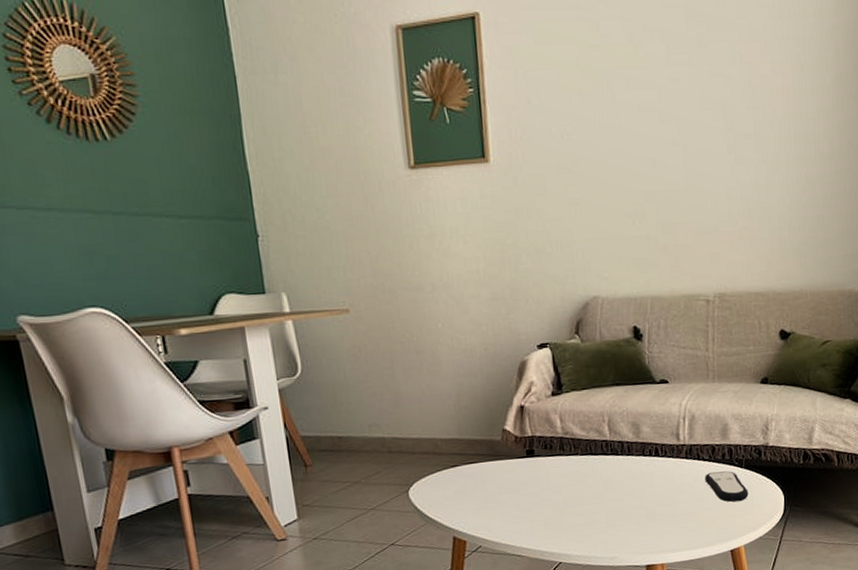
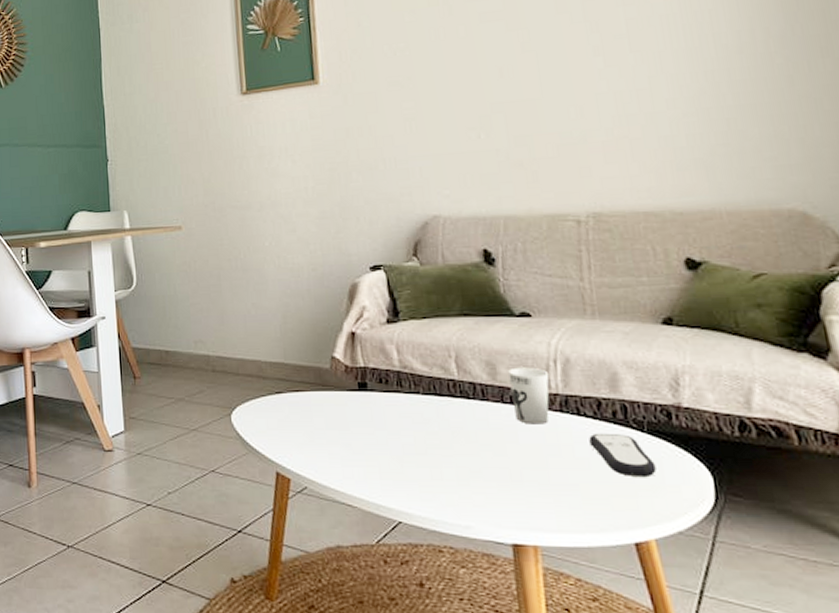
cup: none [649,424,679,471] -> present [508,367,550,424]

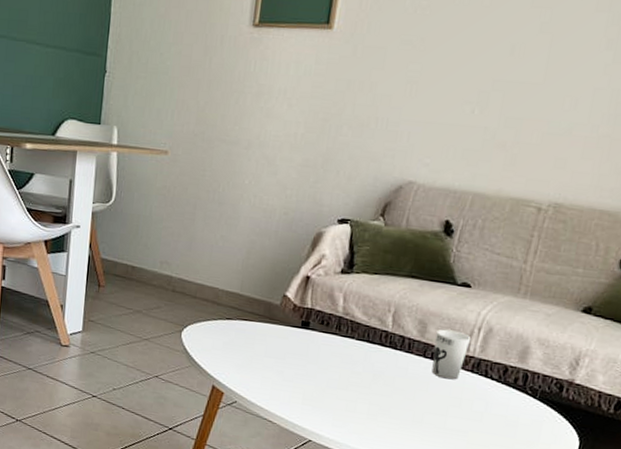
remote control: present [589,433,657,476] -> none [487,393,537,434]

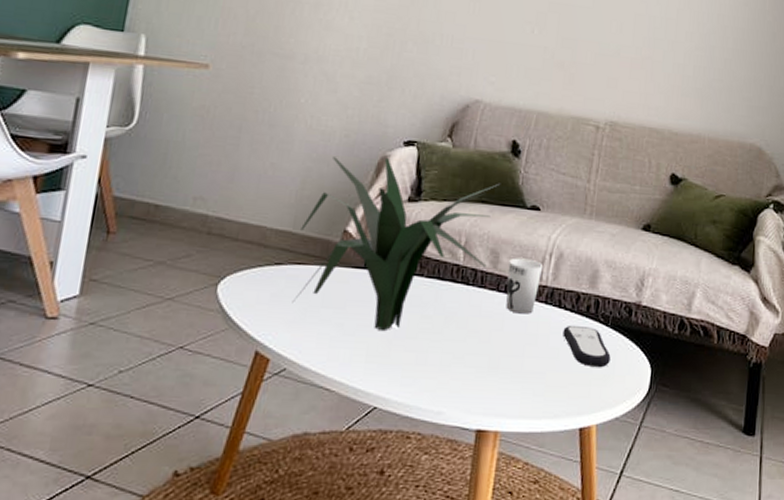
plant: none [241,232,432,382] -> present [292,157,501,332]
remote control: none [487,393,537,434] -> present [563,325,611,367]

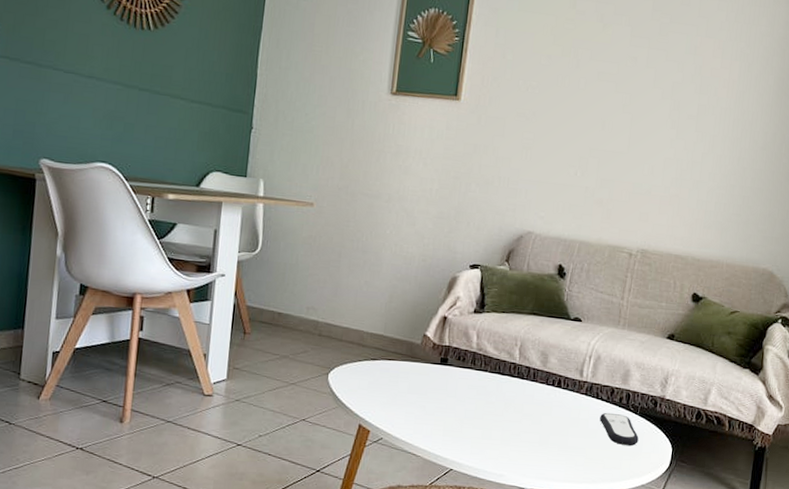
plant: present [292,157,501,332] -> none [385,277,550,413]
cup: present [506,257,543,314] -> none [553,358,584,403]

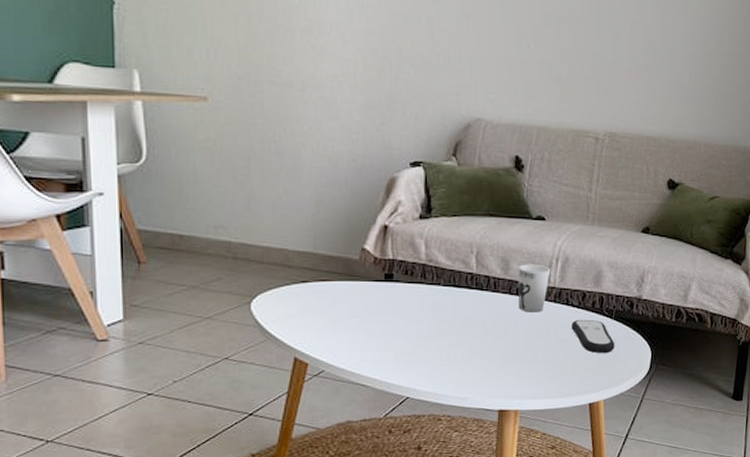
cup: none [553,358,584,403] -> present [518,264,551,312]

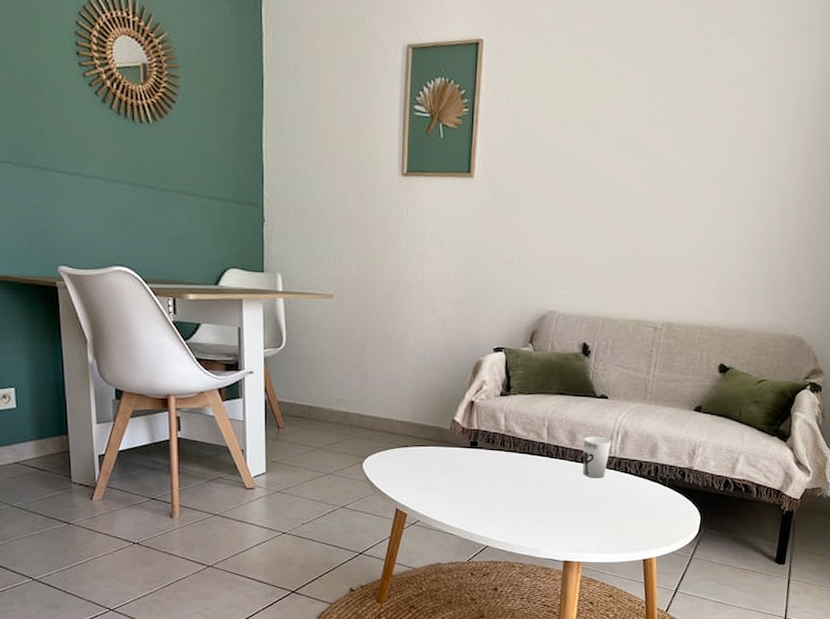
remote control: present [571,319,615,353] -> none [629,485,668,516]

